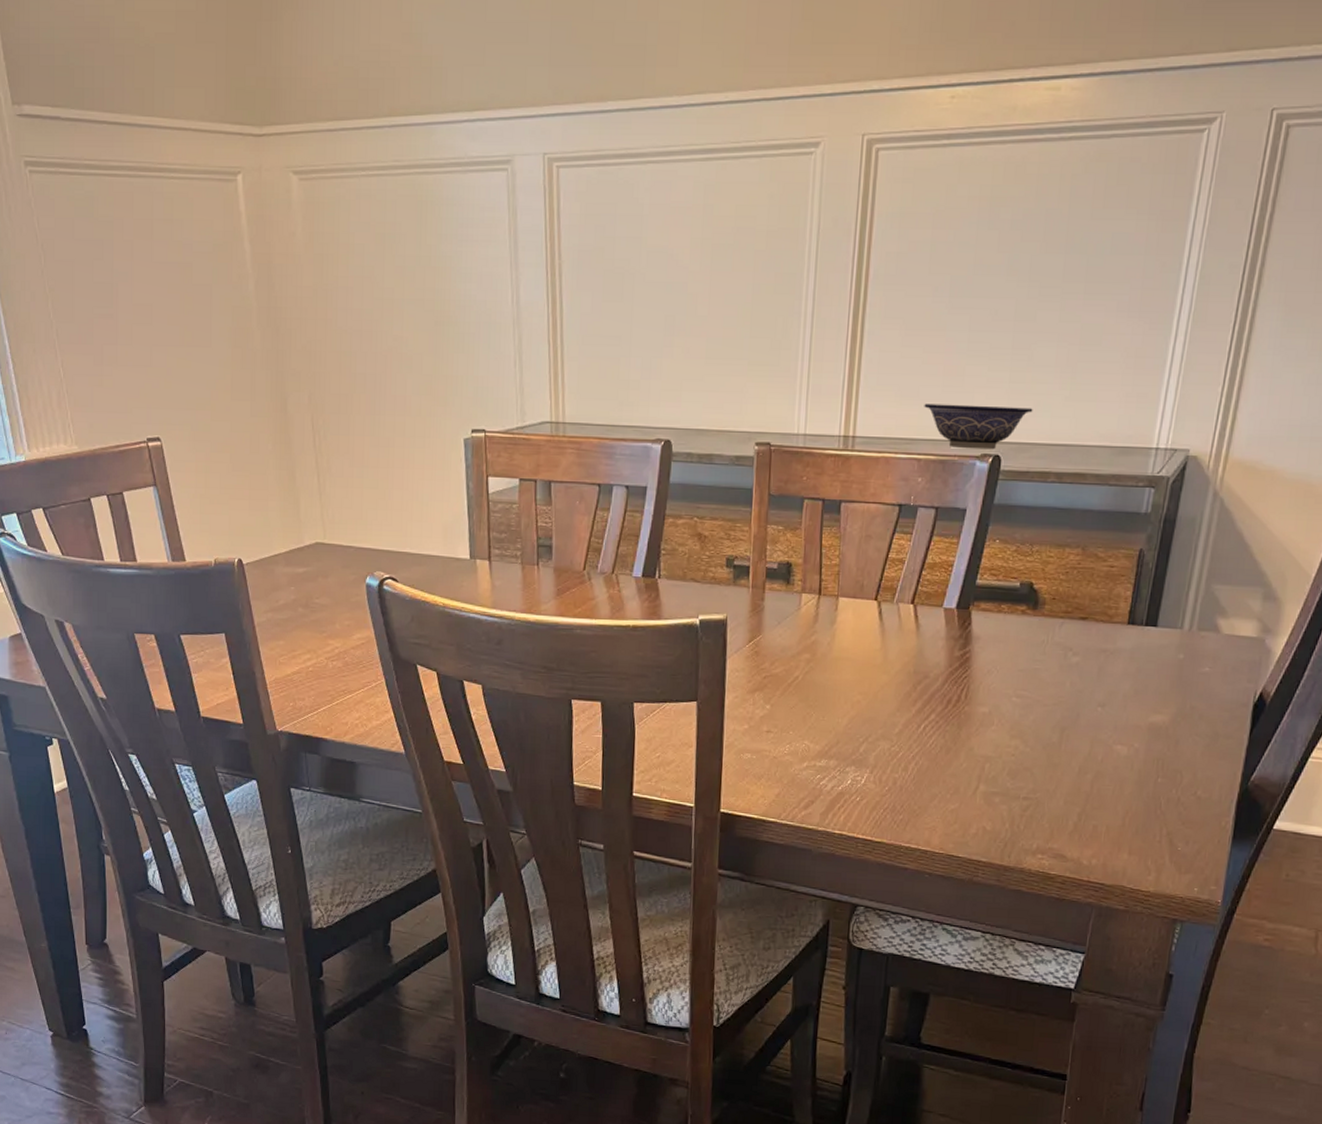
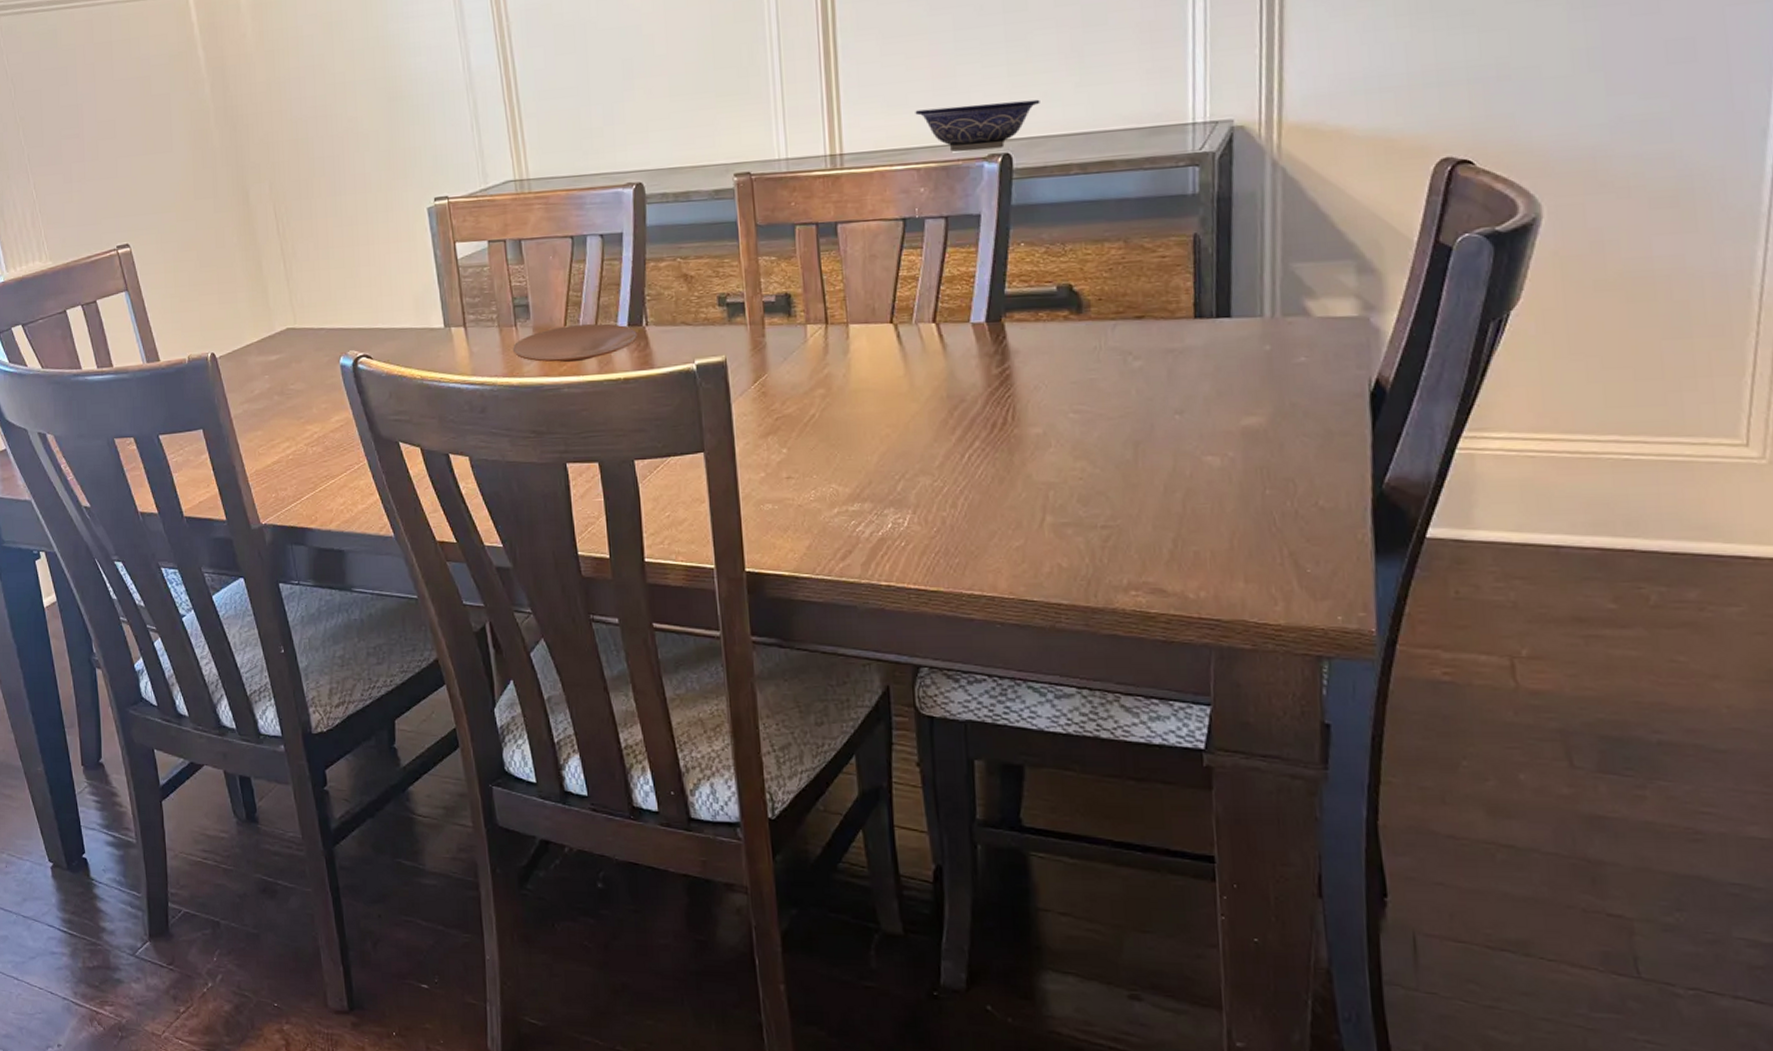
plate: none [532,570,650,605] -> present [512,323,637,363]

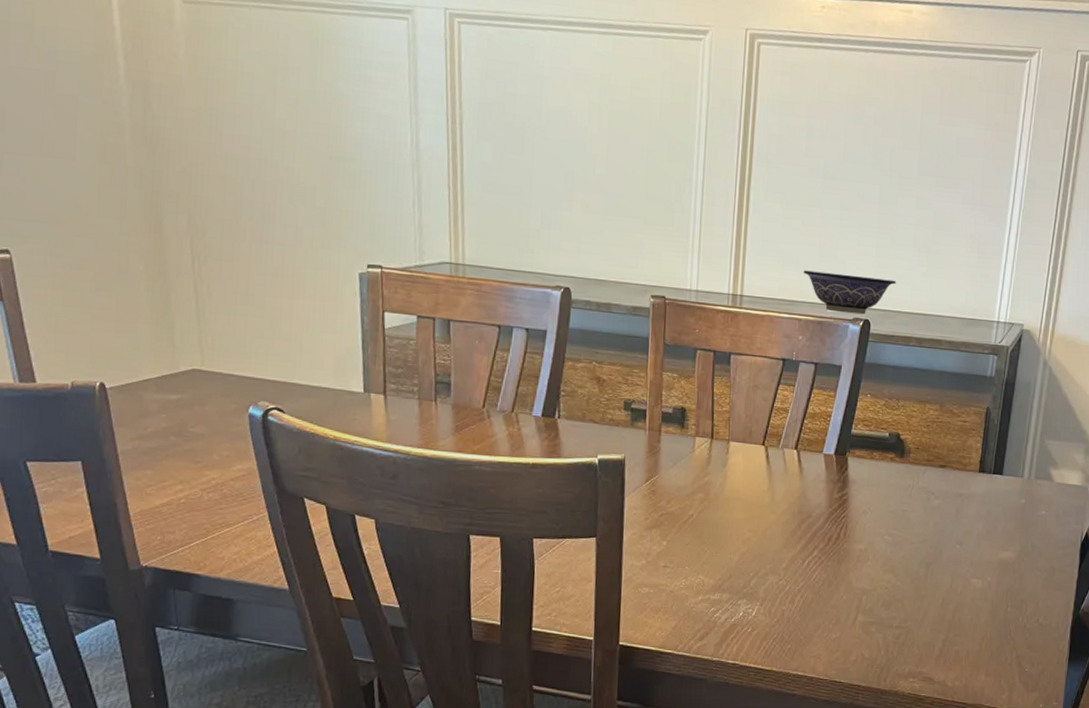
plate: present [512,323,637,363] -> none [429,408,549,442]

